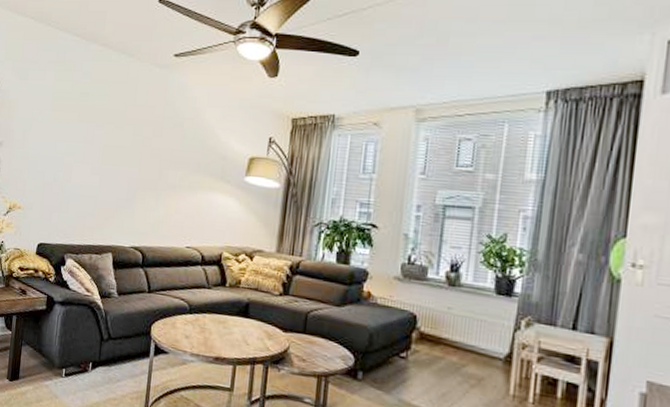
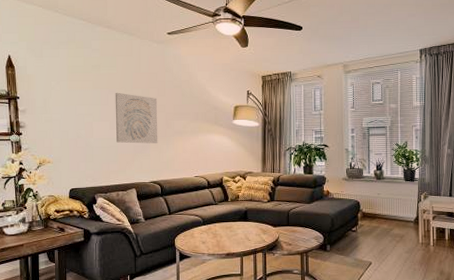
wall art: none [97,128,152,198] -> present [115,92,158,144]

